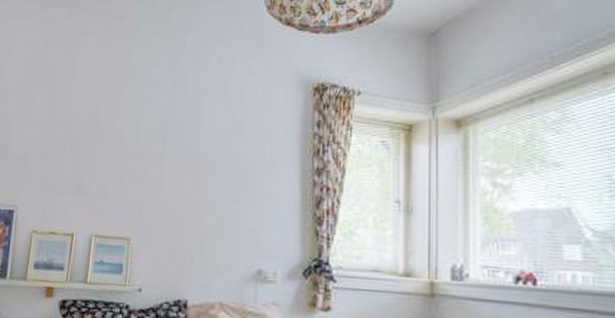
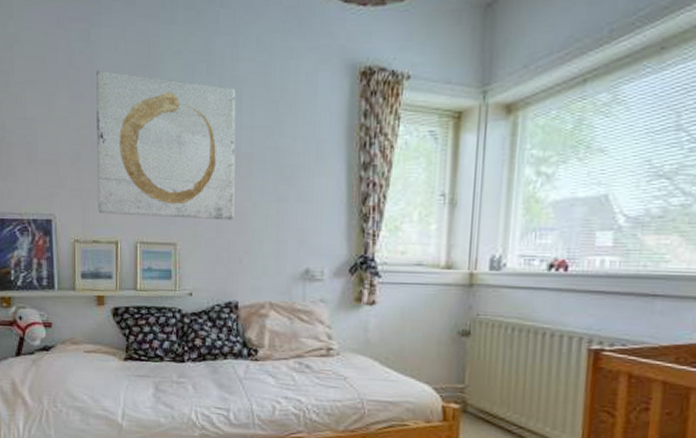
wall art: none [58,81,197,218] -> present [96,71,236,221]

